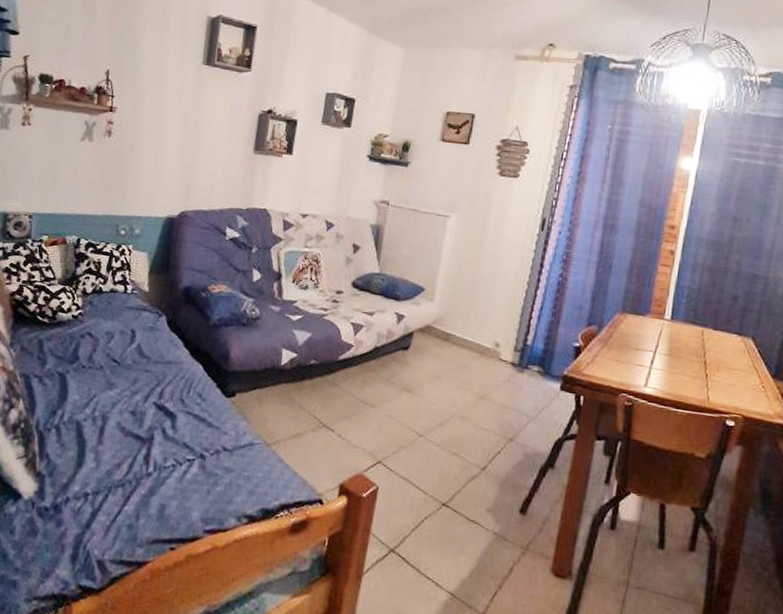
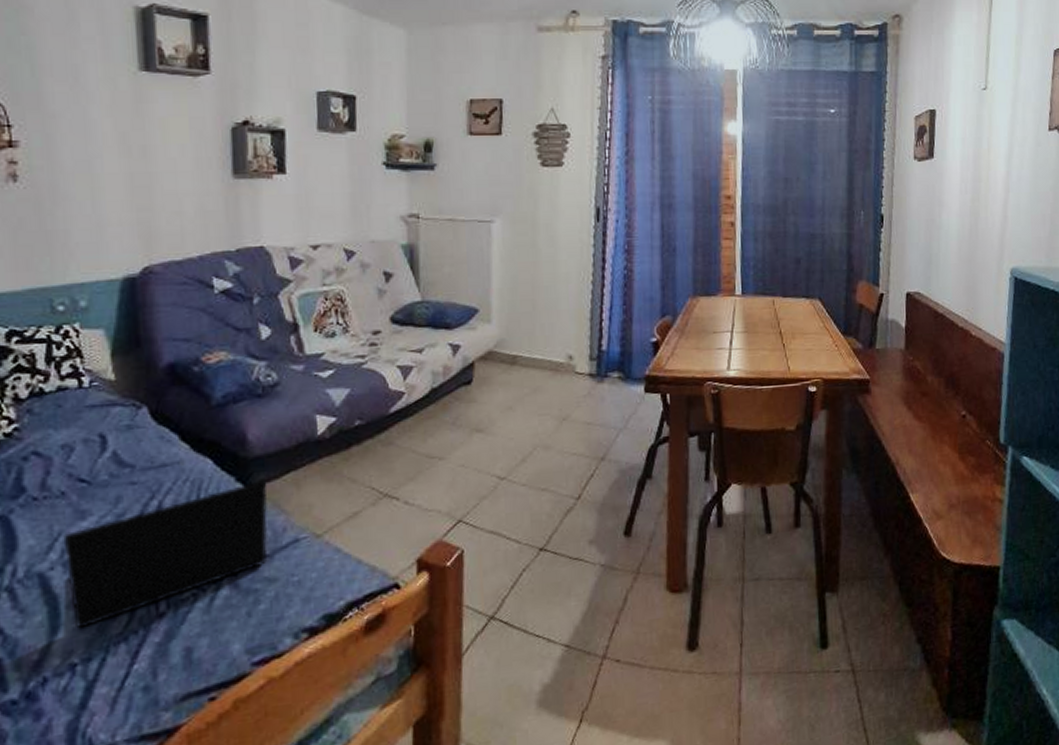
laptop: none [92,390,239,469] -> present [63,480,268,629]

